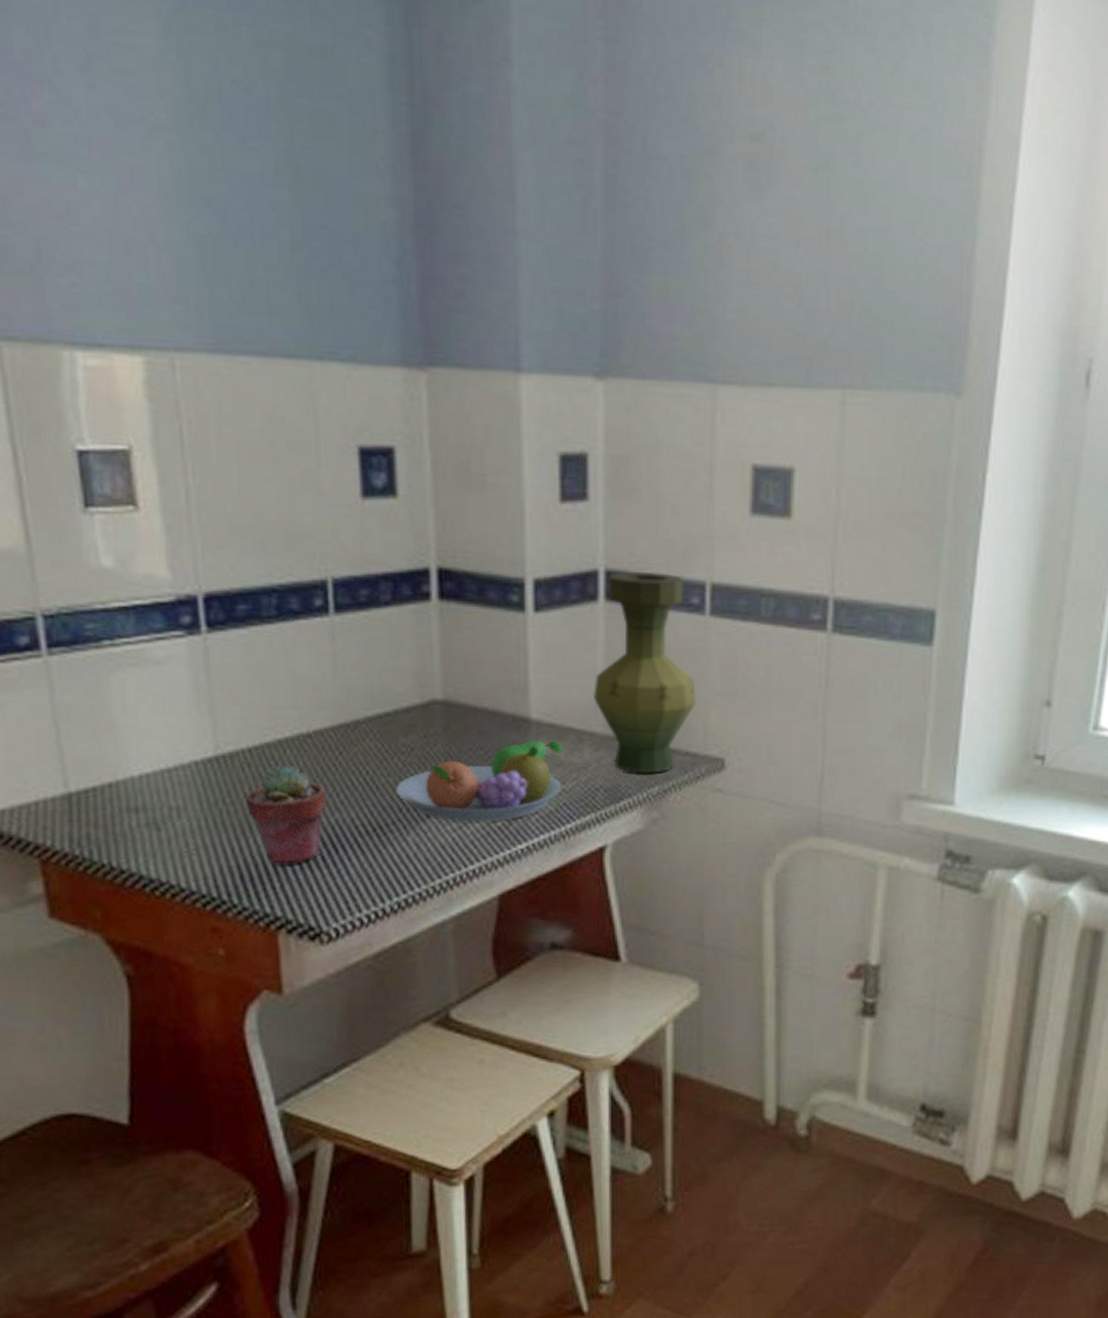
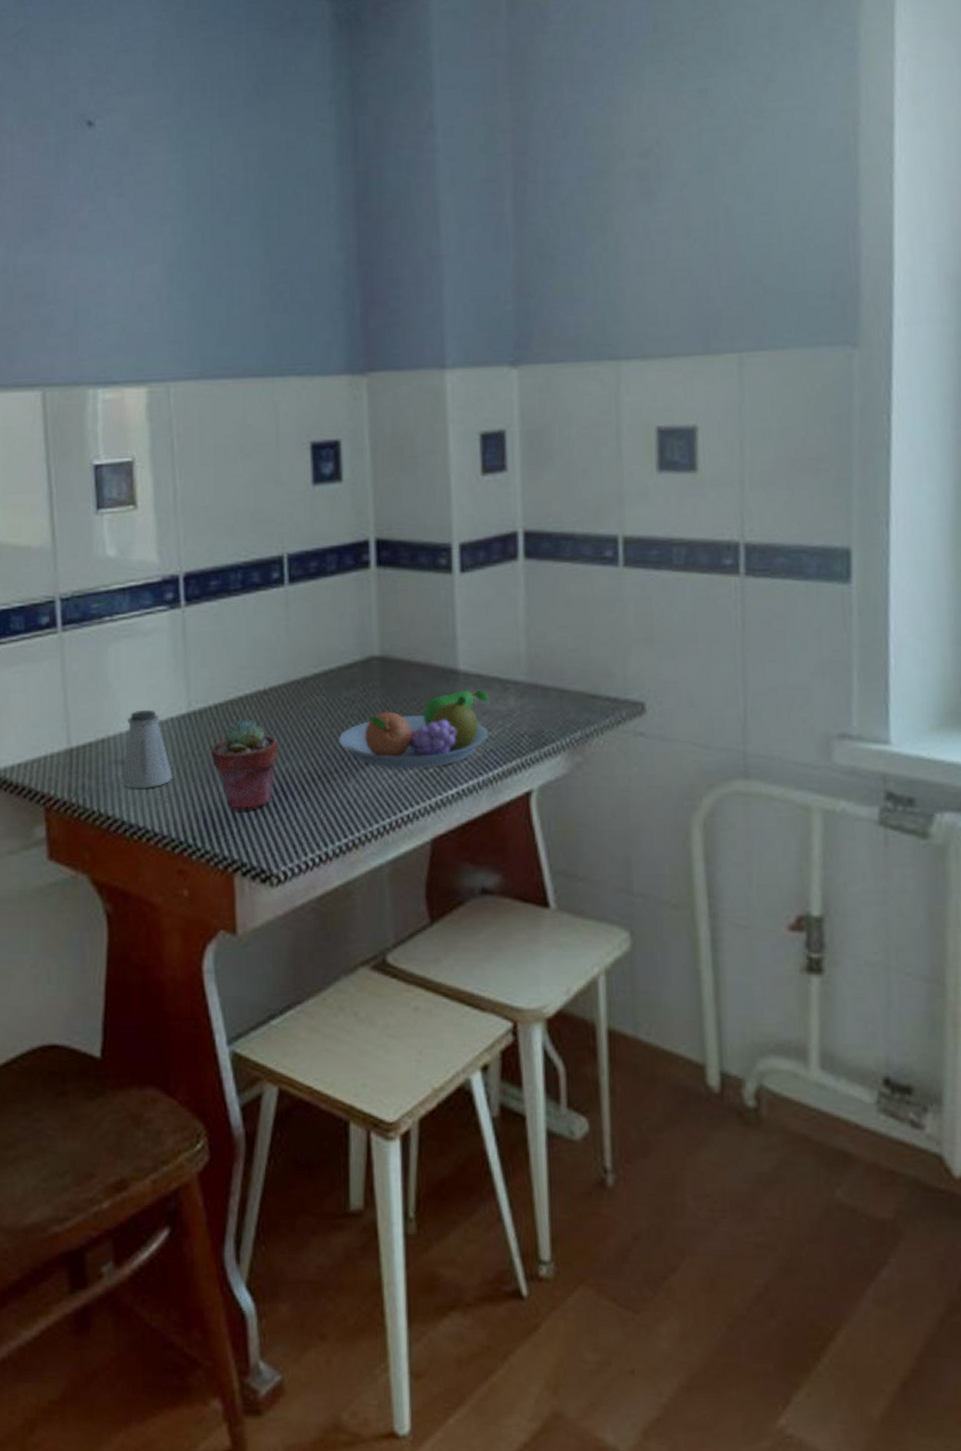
saltshaker: none [136,751,201,840] -> present [122,709,173,789]
vase: present [592,571,697,773] -> none [515,530,615,719]

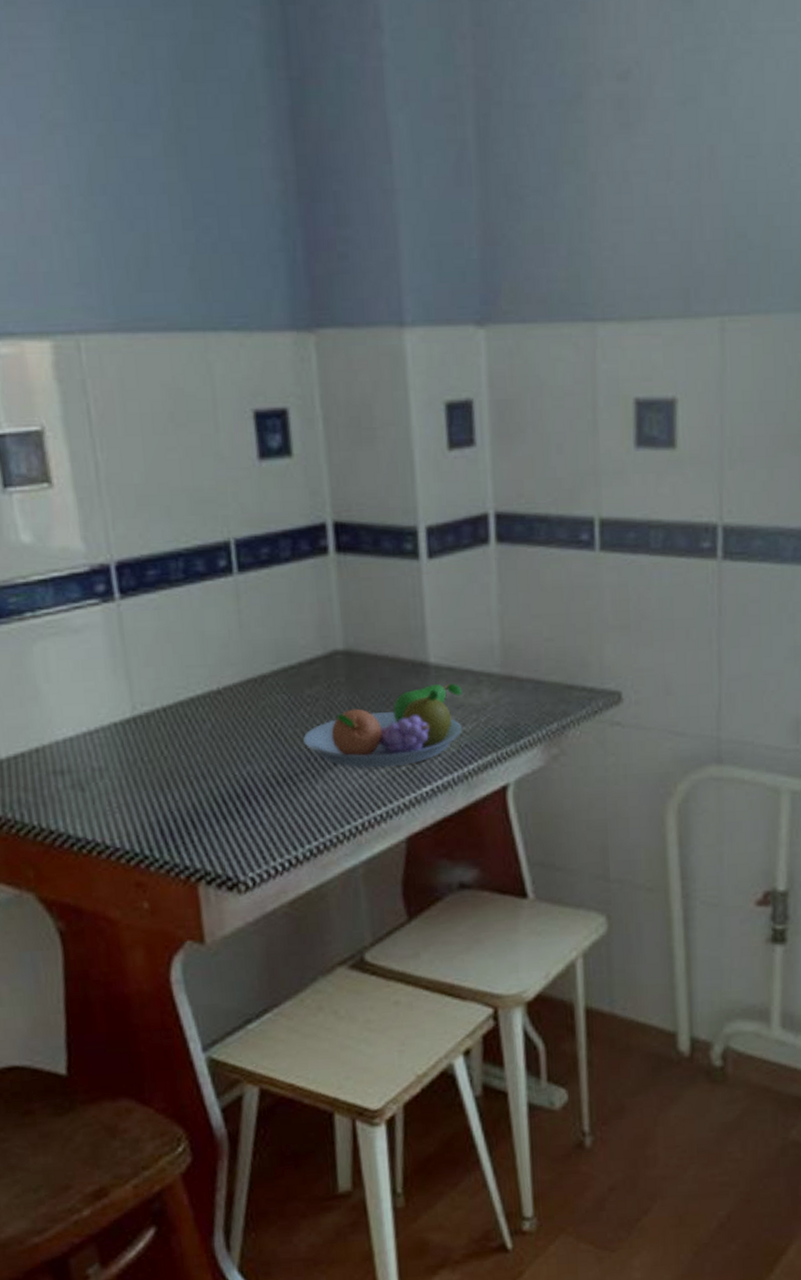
saltshaker: present [122,709,173,789] -> none [62,714,122,800]
potted succulent: present [210,719,279,811] -> none [162,721,239,819]

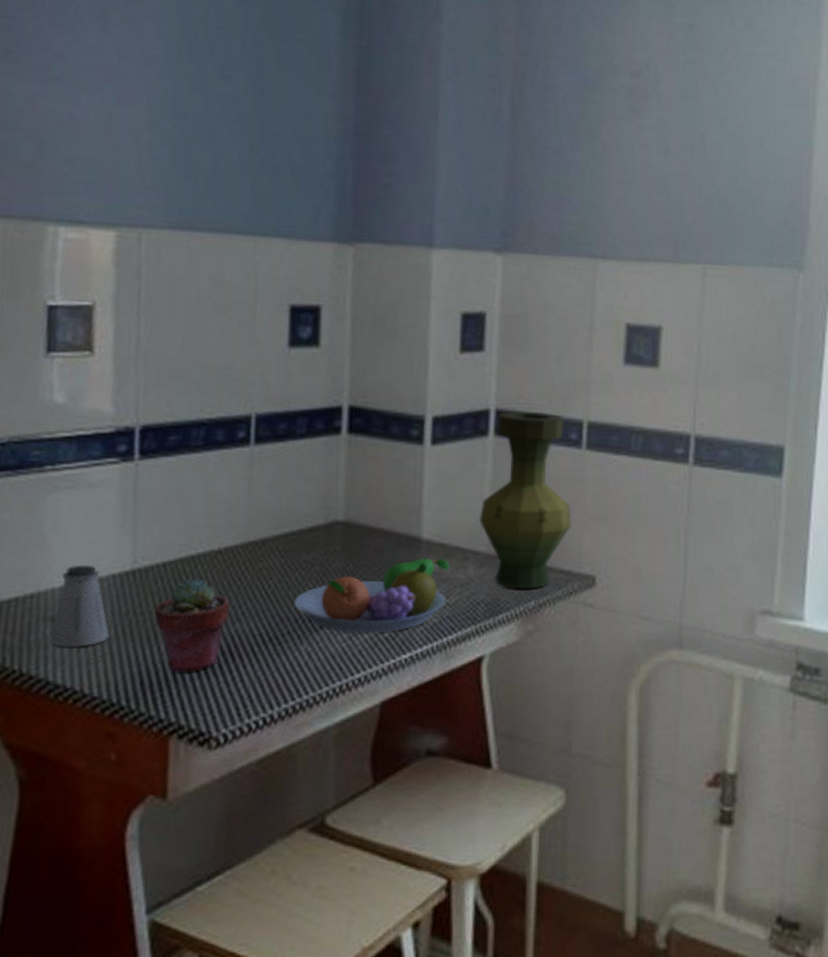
saltshaker: none [62,714,122,800] -> present [50,564,110,647]
potted succulent: none [162,721,239,819] -> present [154,578,230,672]
vase: none [488,511,591,711] -> present [478,411,572,589]

